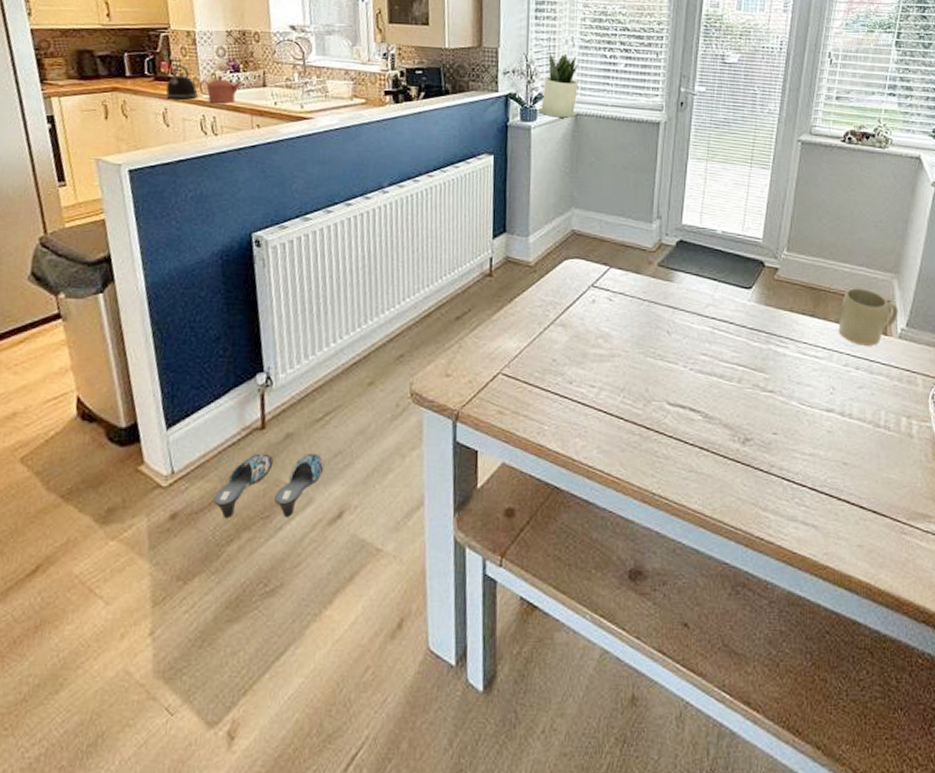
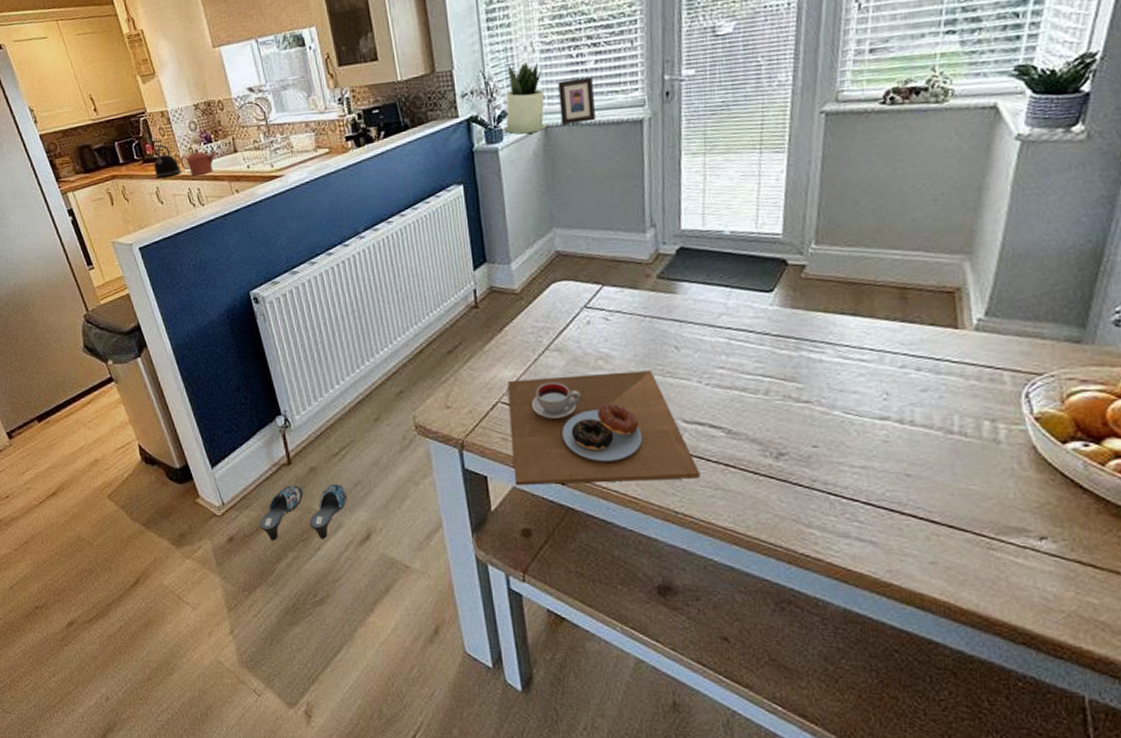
place setting: none [504,351,678,463] -> present [508,370,700,486]
picture frame: none [590,76,621,116] -> present [558,77,596,125]
mug: present [838,288,898,346] -> none [889,276,973,343]

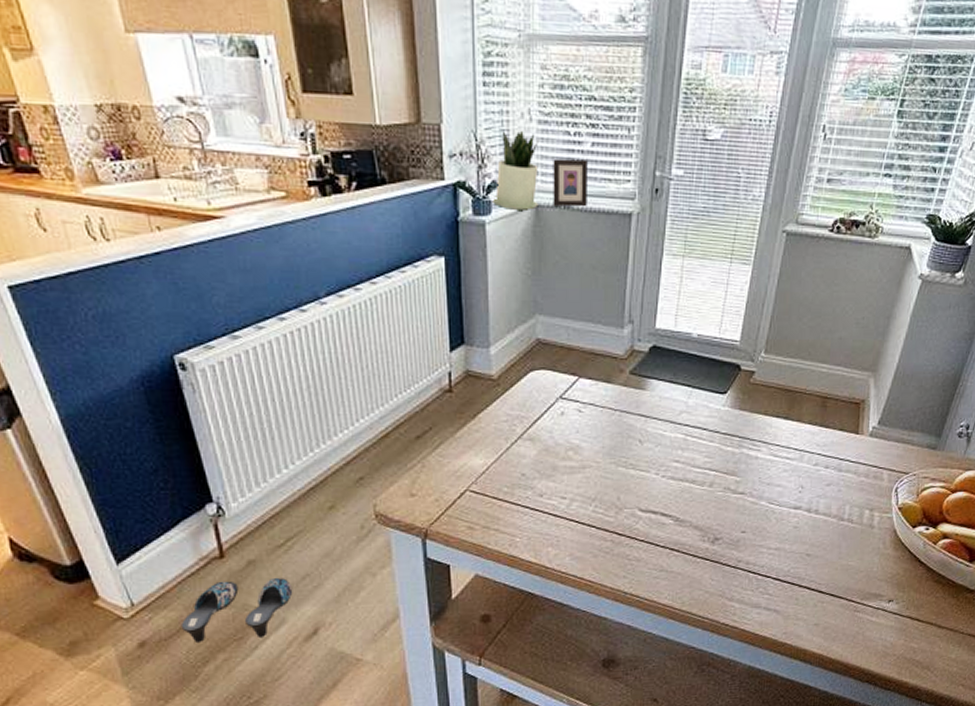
kettle: present [153,144,181,178] -> none [31,150,75,197]
teapot: present [180,149,216,176] -> none [73,165,128,200]
place setting: present [508,370,700,486] -> none [477,462,649,574]

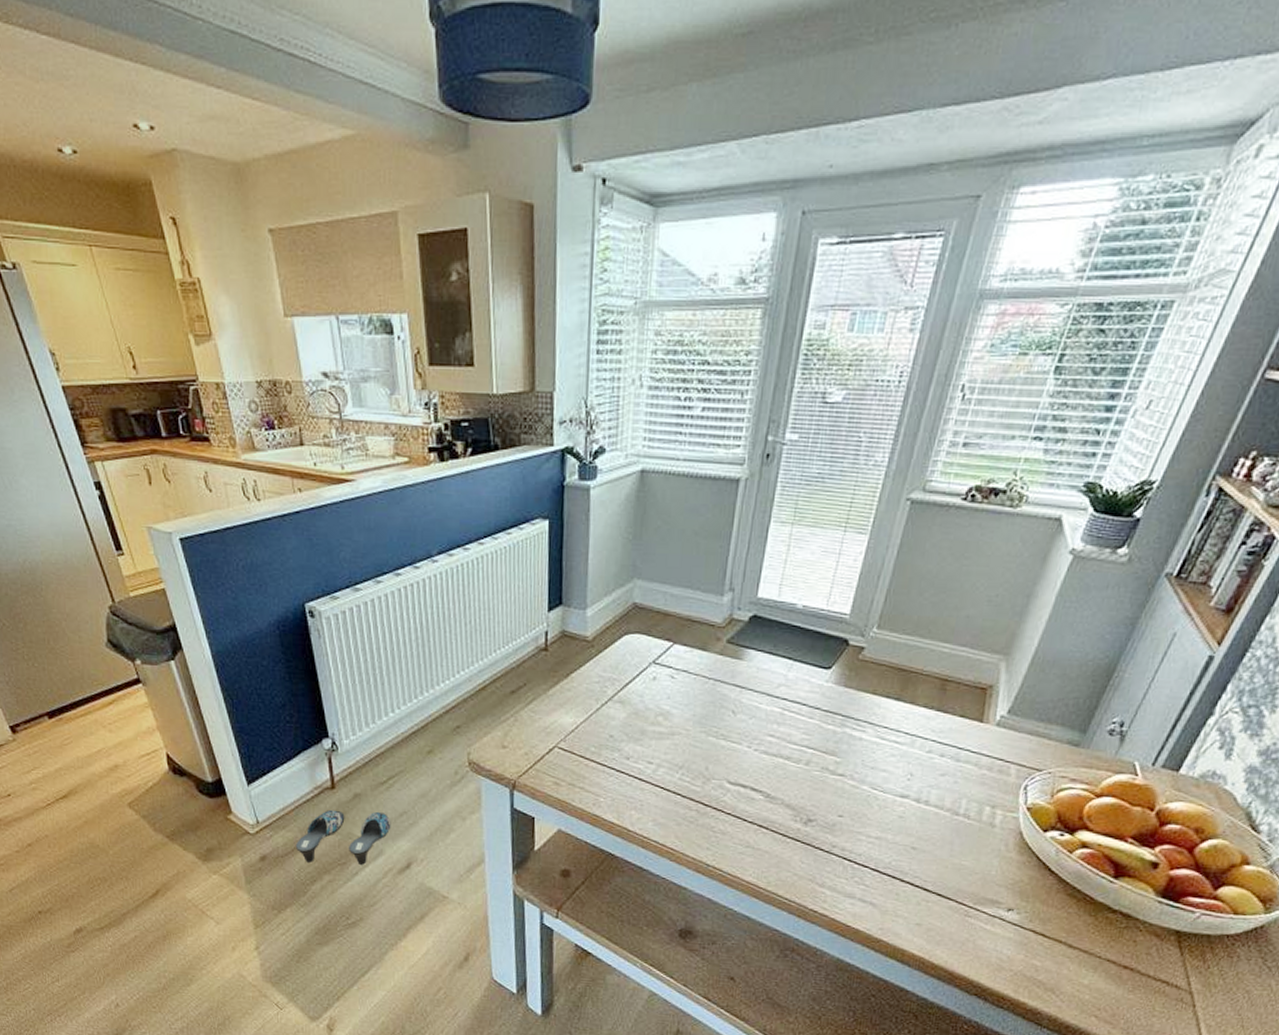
planter: present [492,129,540,210] -> none [598,395,650,476]
picture frame: present [553,158,587,207] -> none [658,424,697,473]

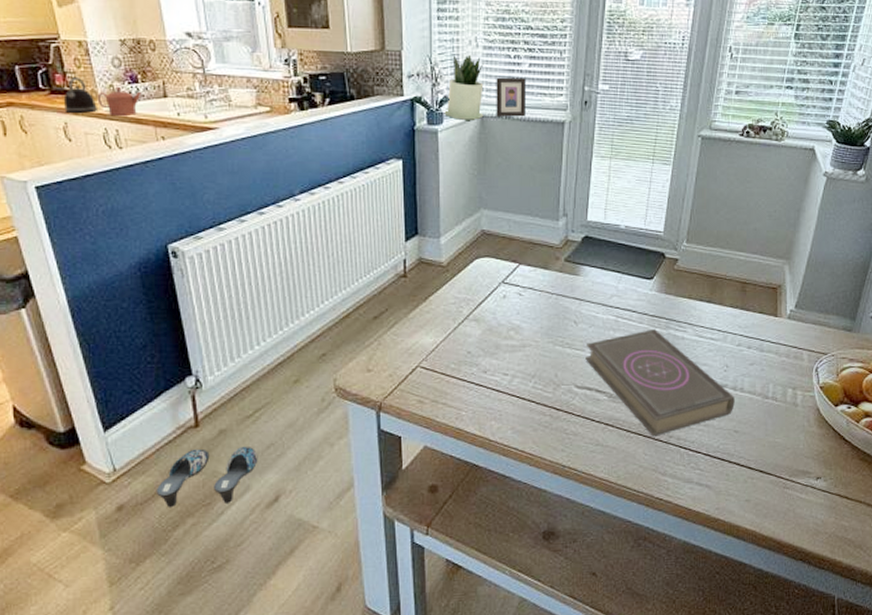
kettle: none [203,422,235,462] -> present [63,76,97,113]
teapot: none [235,434,278,465] -> present [97,88,142,115]
planter: none [598,395,650,476] -> present [444,54,485,120]
picture frame: none [658,424,697,473] -> present [496,77,526,117]
book: none [742,726,917,845] -> present [585,329,735,437]

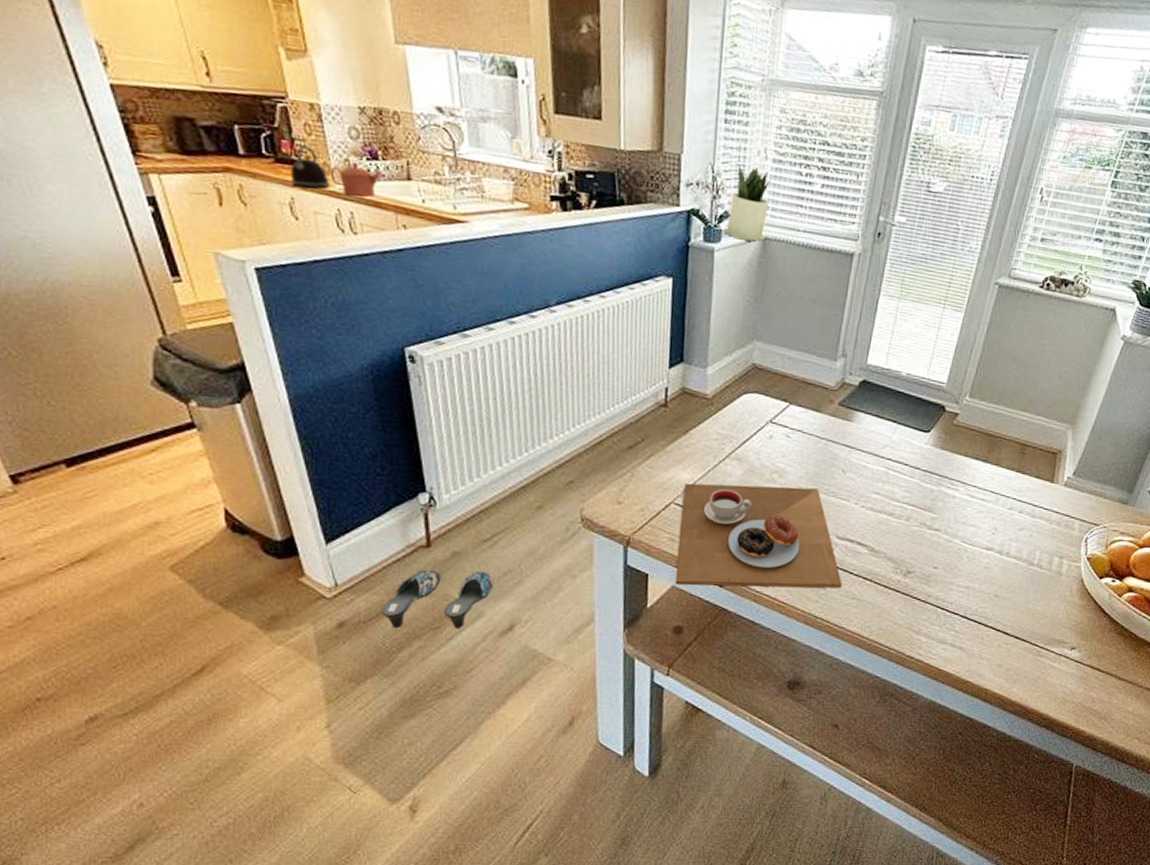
place setting: none [426,342,585,445] -> present [674,483,842,589]
picture frame: present [496,77,526,117] -> none [780,196,816,244]
book: present [585,329,735,437] -> none [850,485,1000,595]

